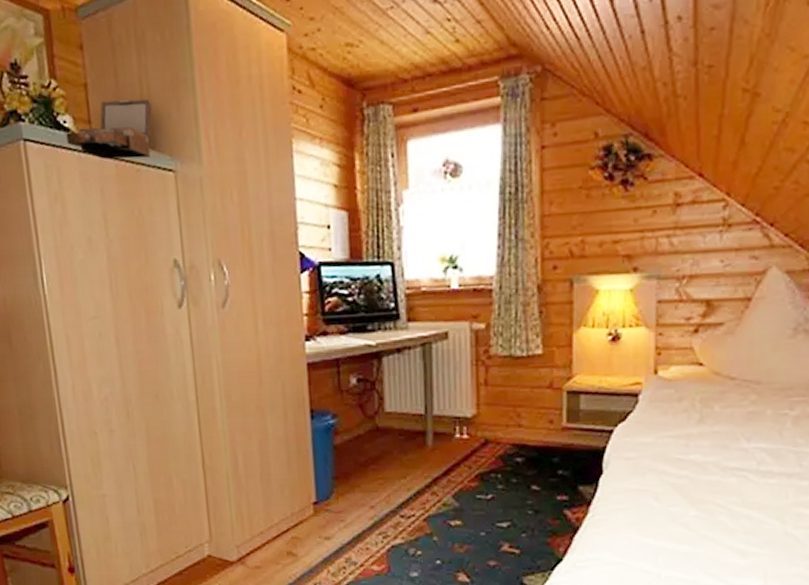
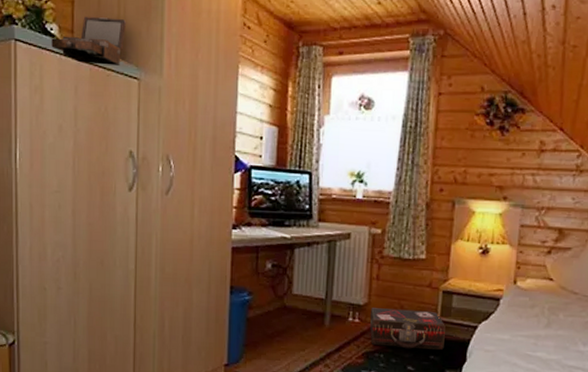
suitcase: none [480,417,574,465] -> present [370,308,446,351]

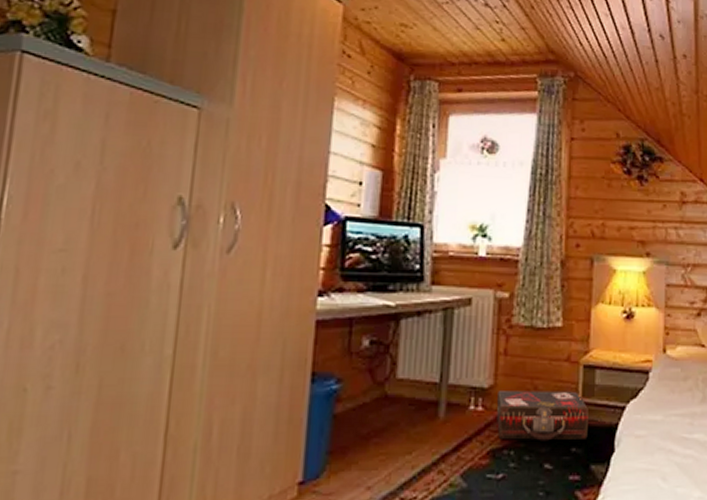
decorative box: present [51,16,127,65] -> none [76,29,189,91]

